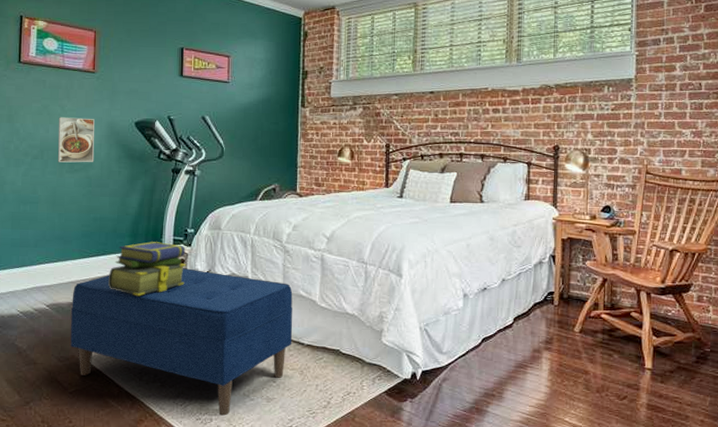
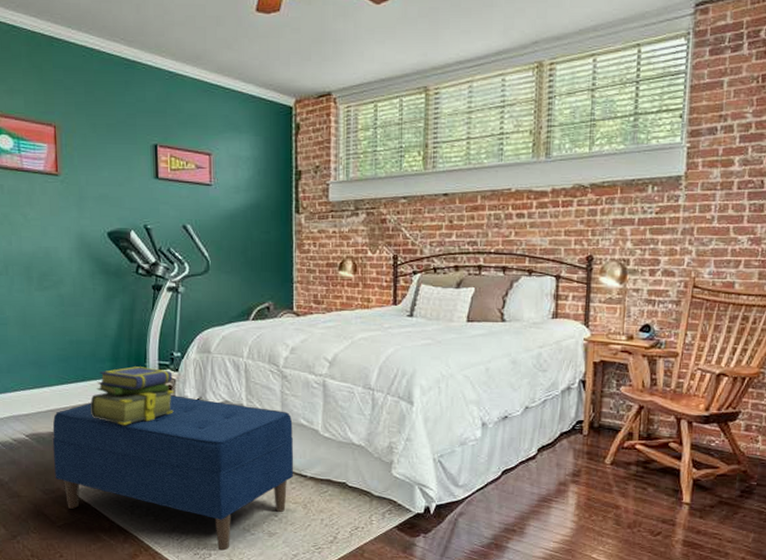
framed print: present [57,117,95,163] -> none [21,227,65,279]

